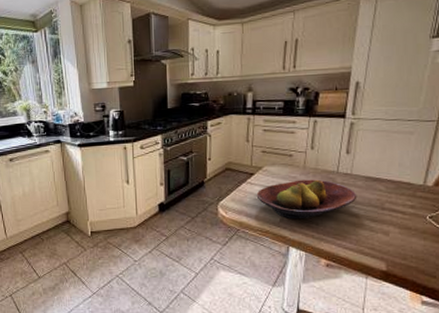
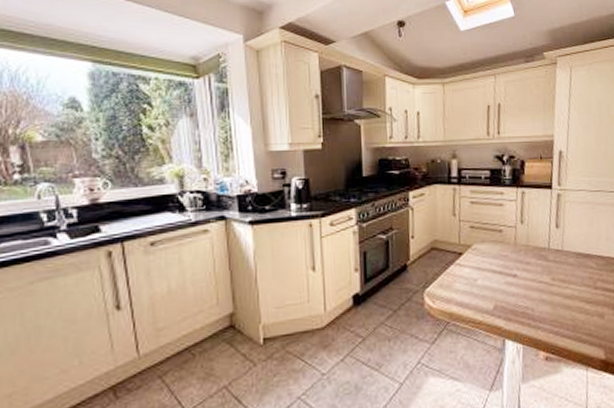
fruit bowl: present [256,179,357,220] -> none [466,257,571,306]

